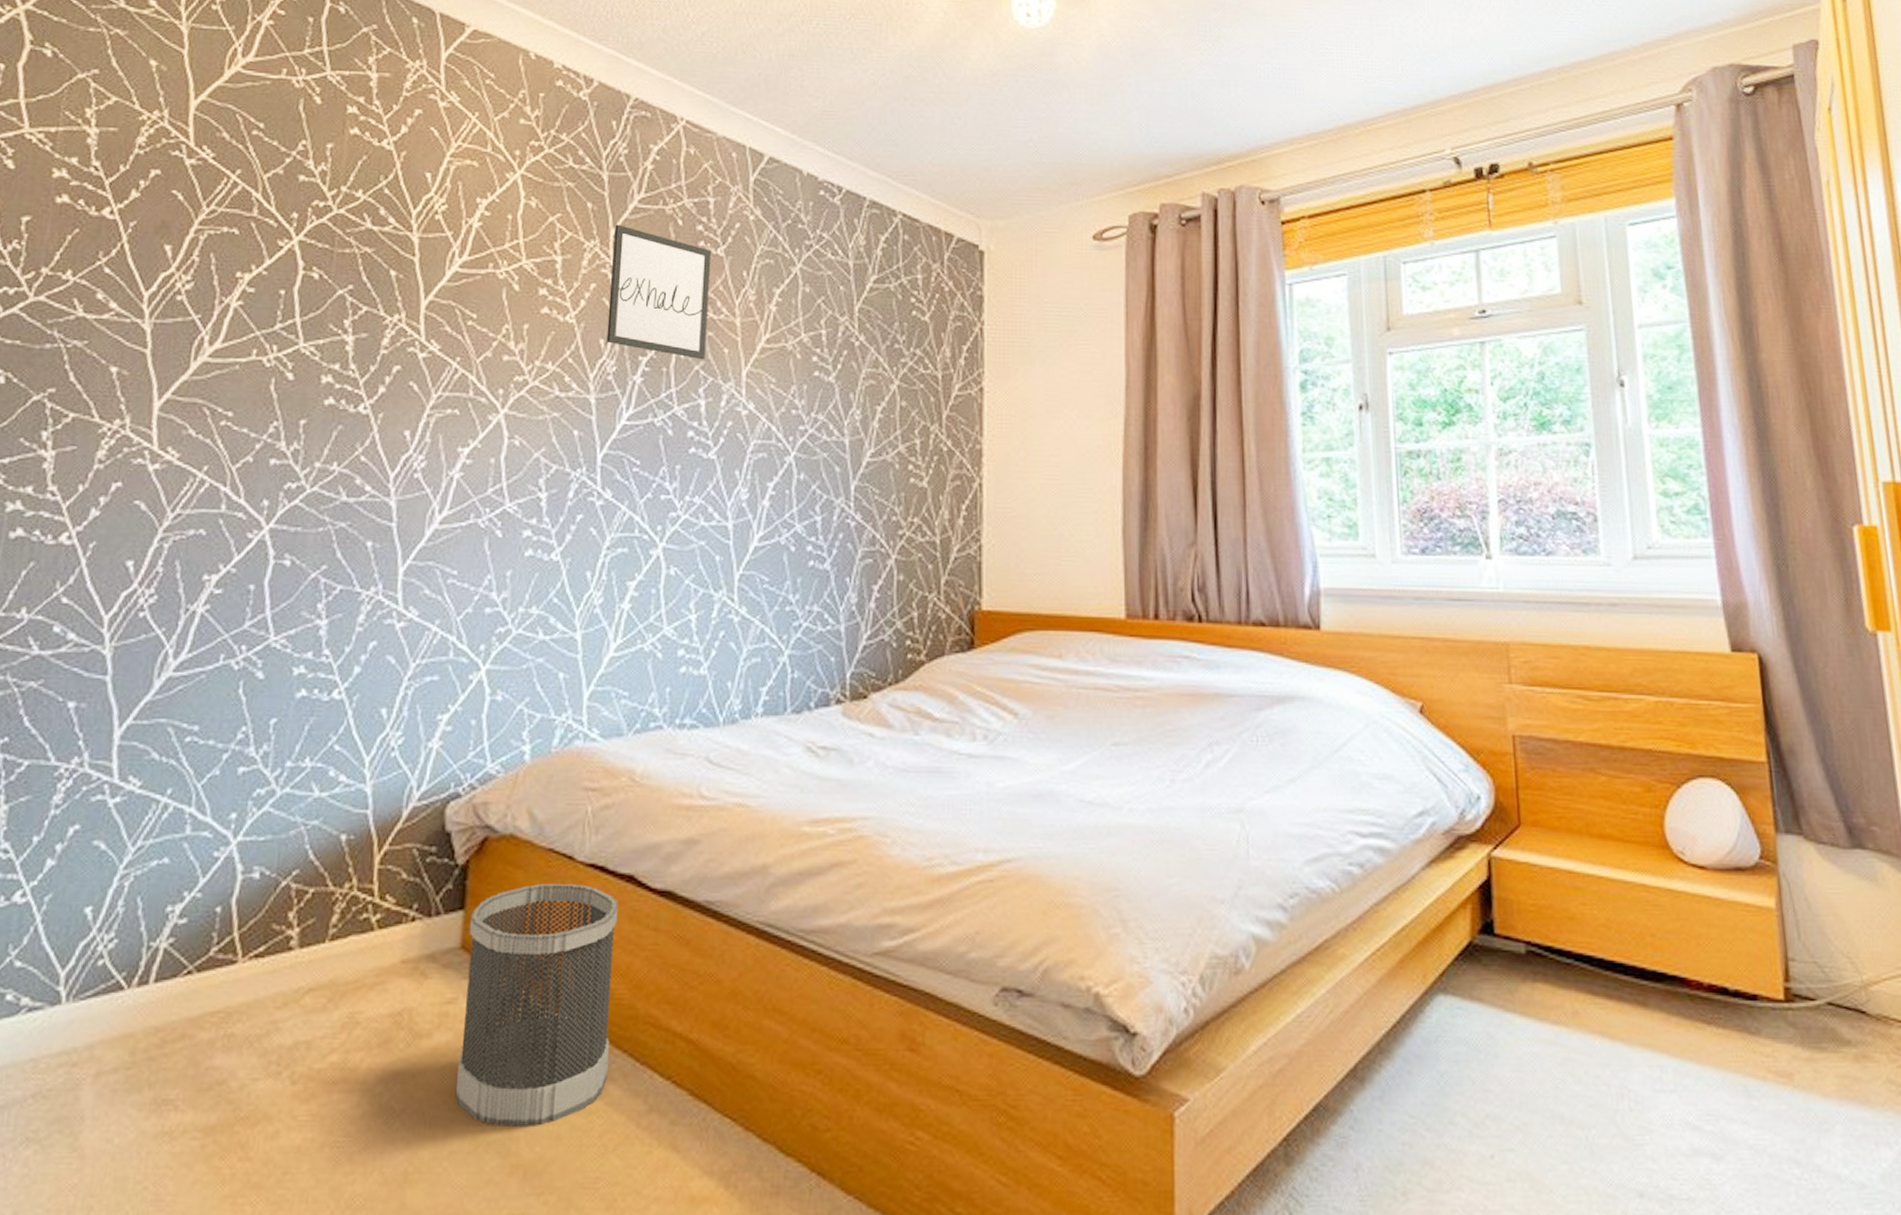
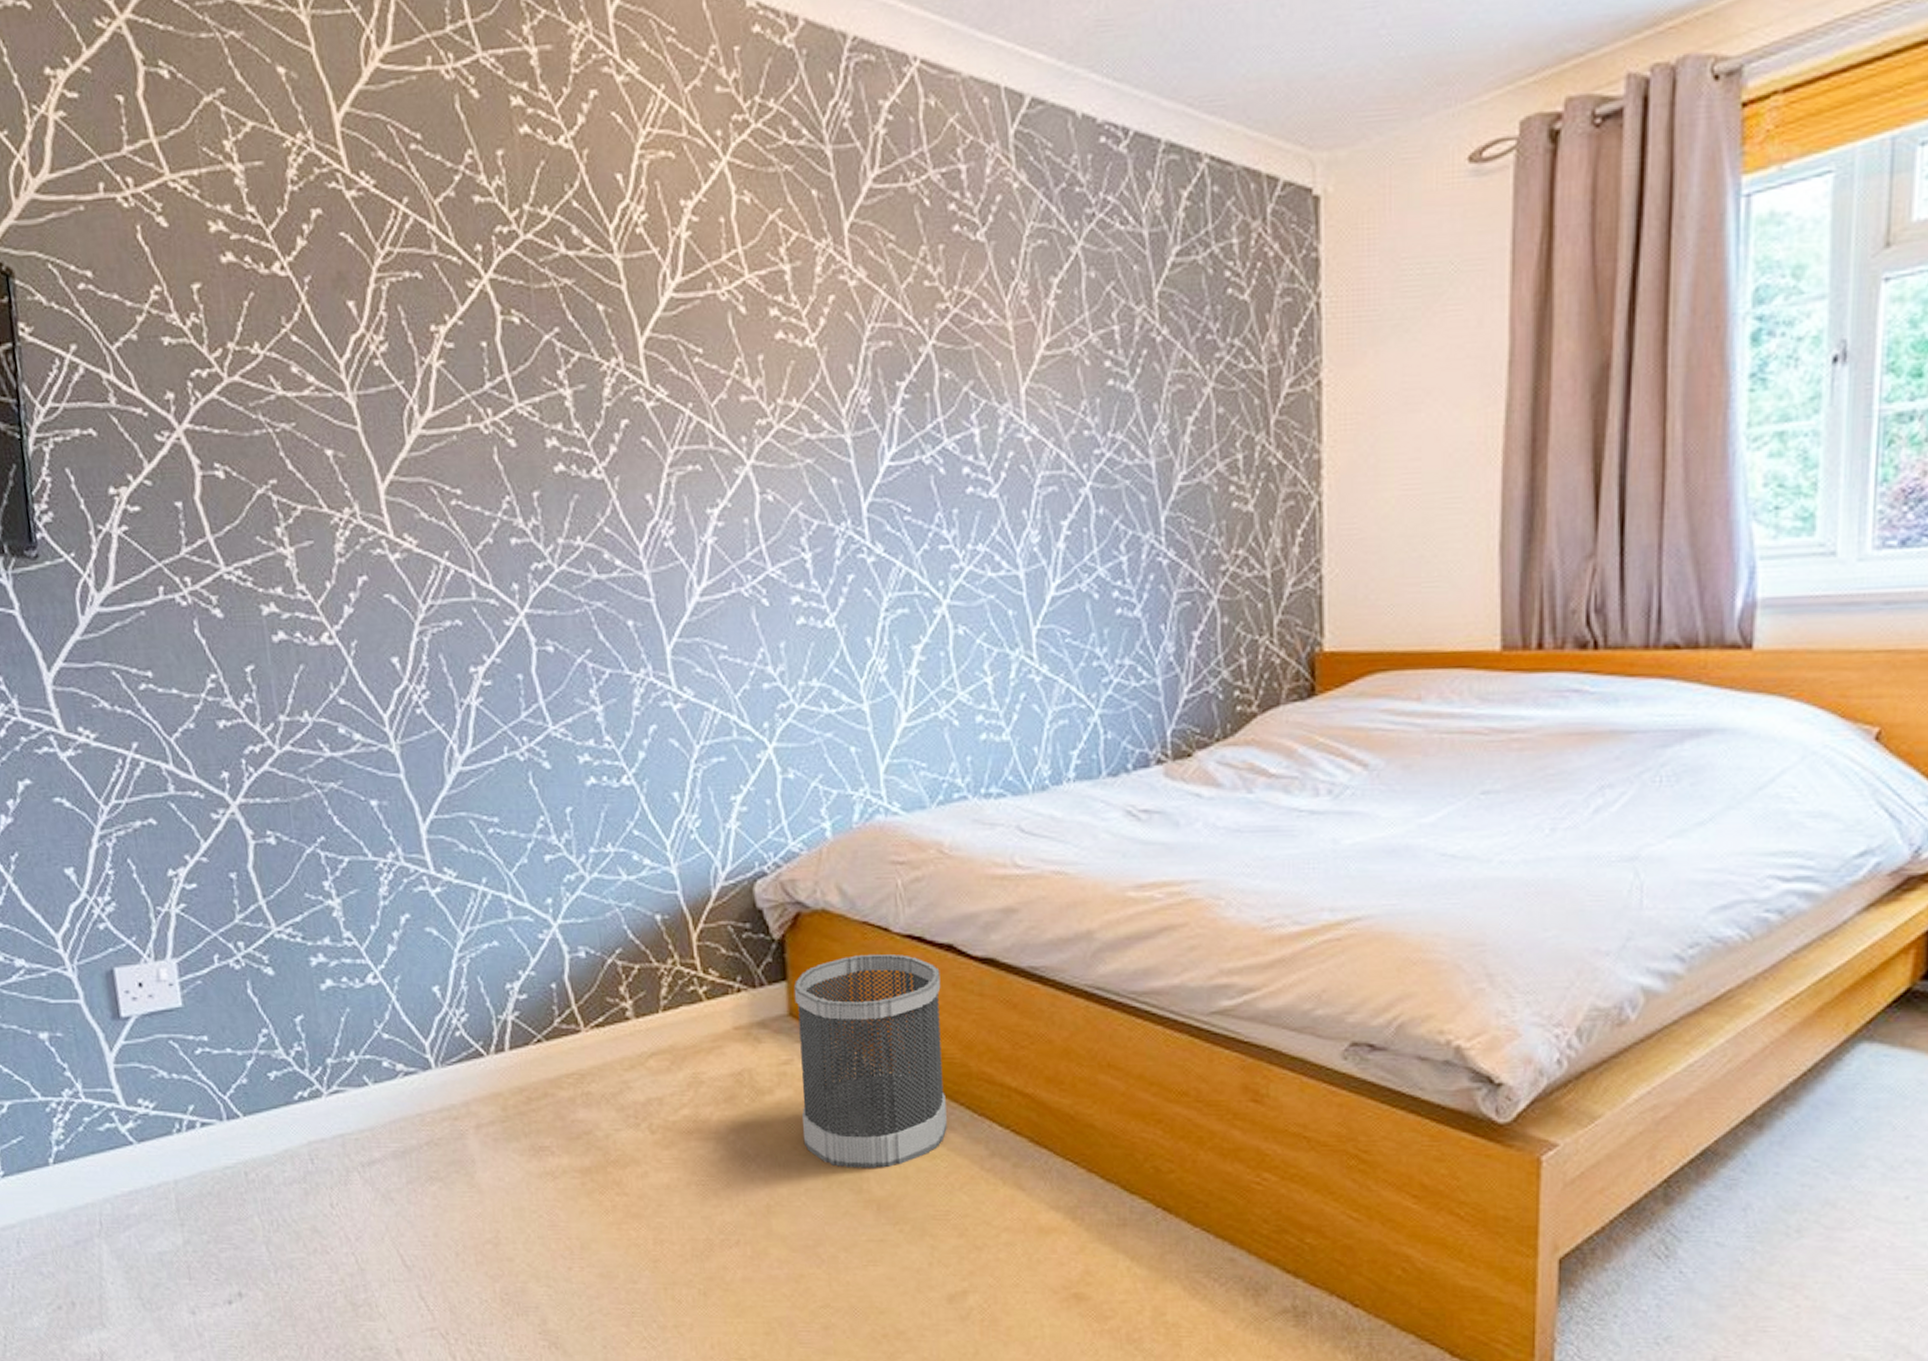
wall art: present [606,224,712,360] -> none [848,214,975,379]

